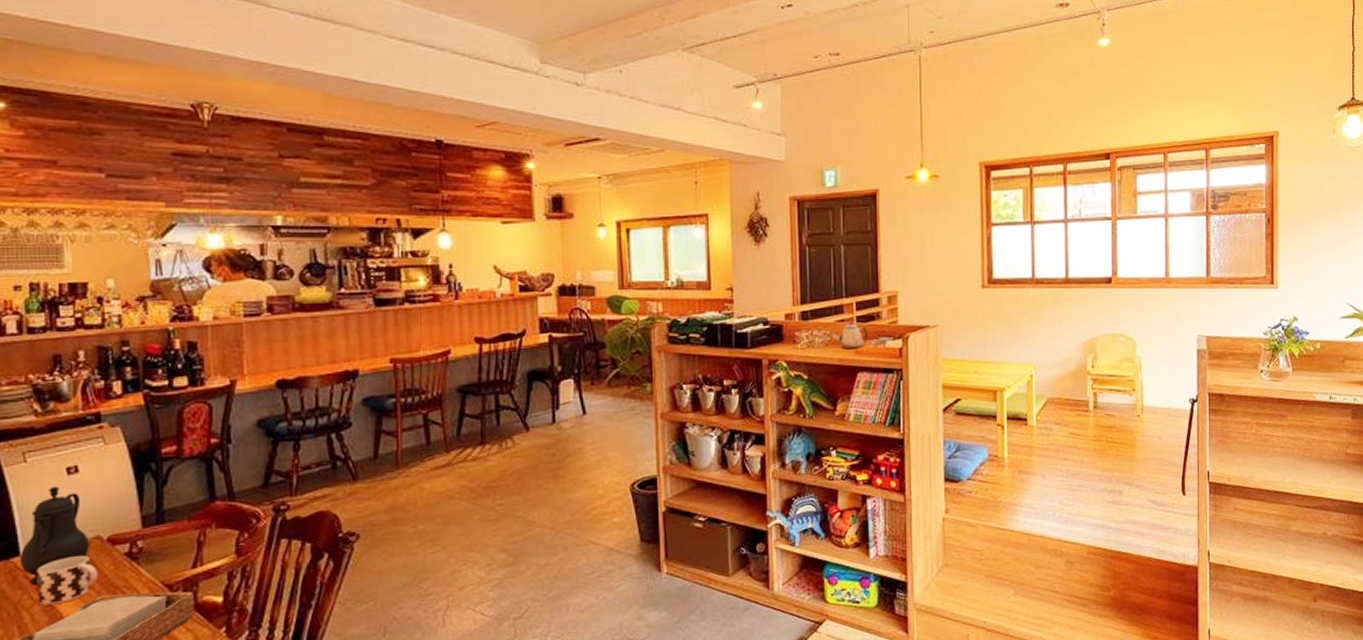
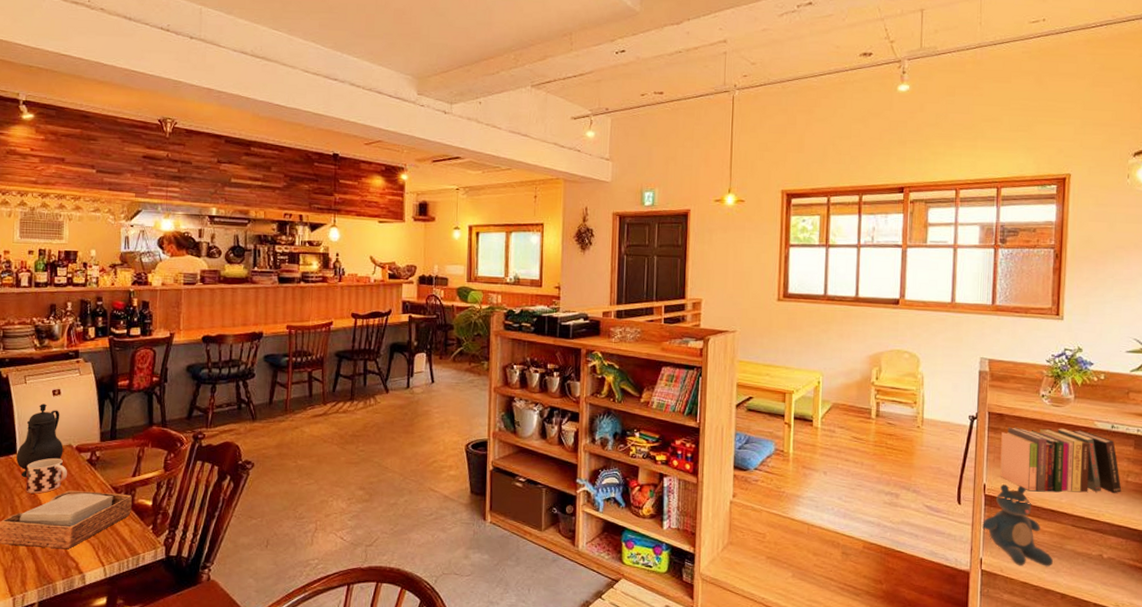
teapot: present [830,321,868,350] -> none [640,322,674,347]
stuffed animal: none [1208,468,1279,553] -> present [982,484,1053,566]
books: none [1223,403,1342,474] -> present [1000,427,1122,494]

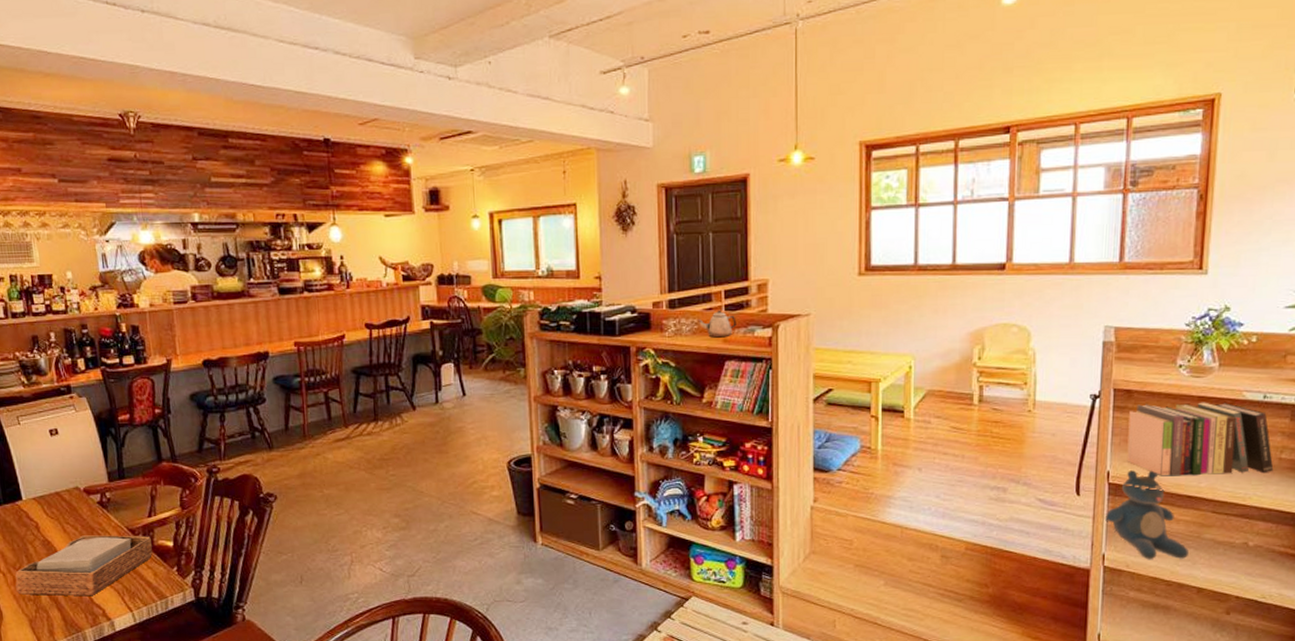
coffeepot: present [16,403,64,477] -> none [22,445,71,524]
cup: present [25,458,68,494] -> none [35,503,80,541]
teapot: none [640,322,674,347] -> present [697,310,737,338]

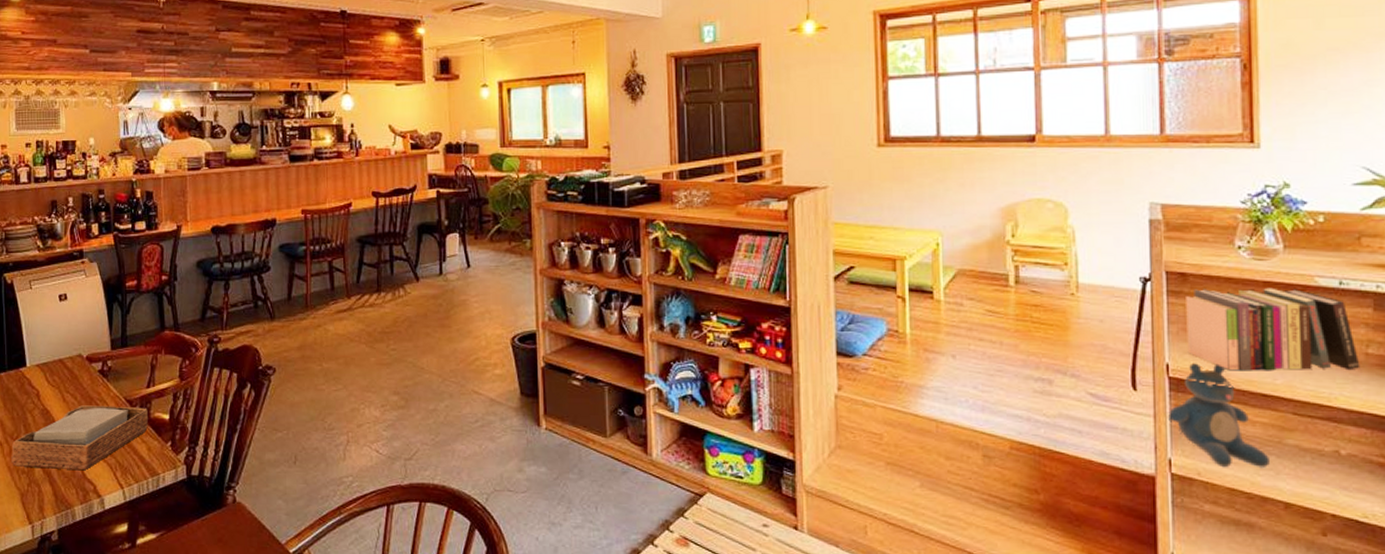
teapot: present [697,310,737,338] -> none [709,181,750,210]

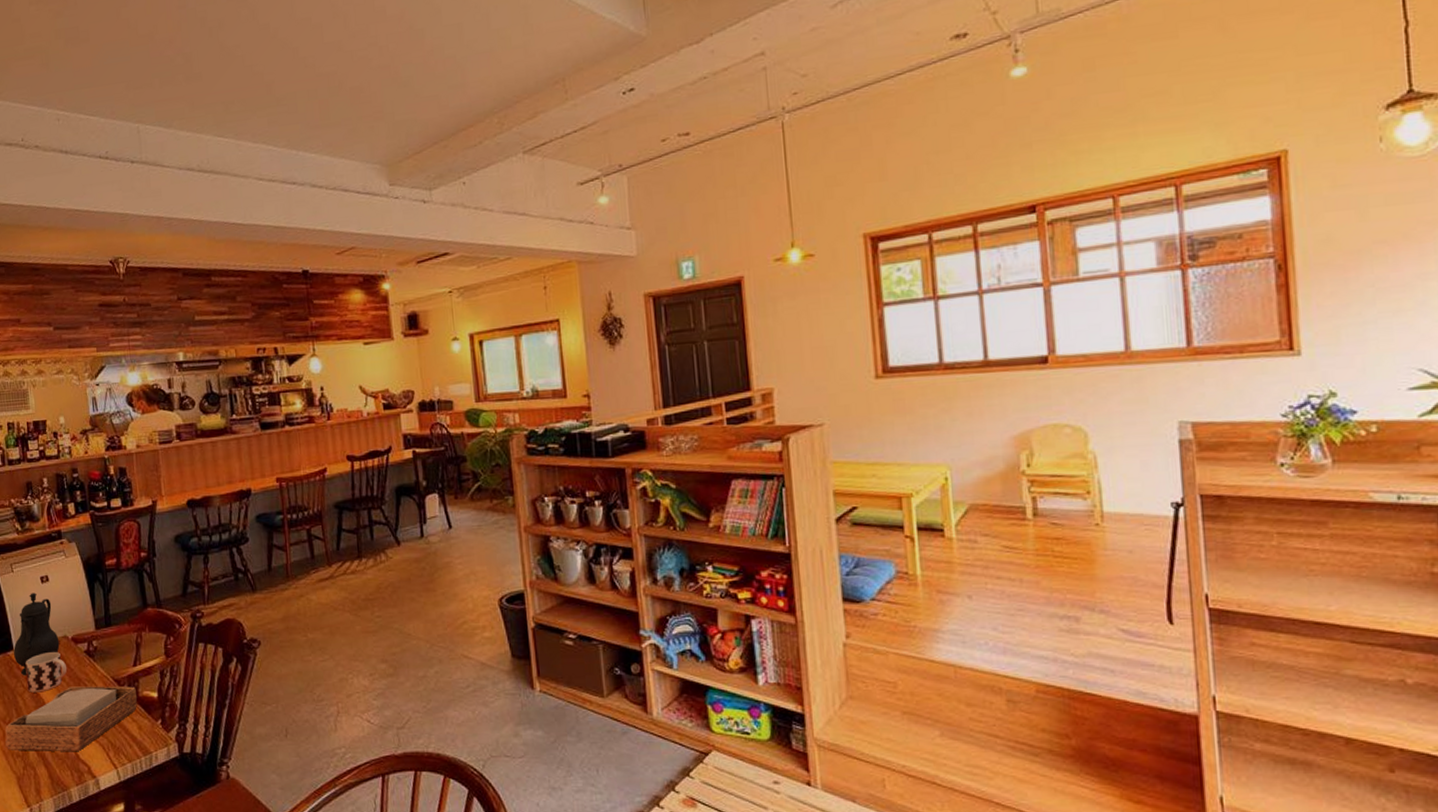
coffeepot: none [26,310,74,392] -> present [13,593,60,675]
cup: none [37,370,80,410] -> present [25,652,68,693]
stuffed animal: present [1168,363,1270,467] -> none [1210,591,1326,702]
books: present [1186,287,1360,371] -> none [1224,506,1426,599]

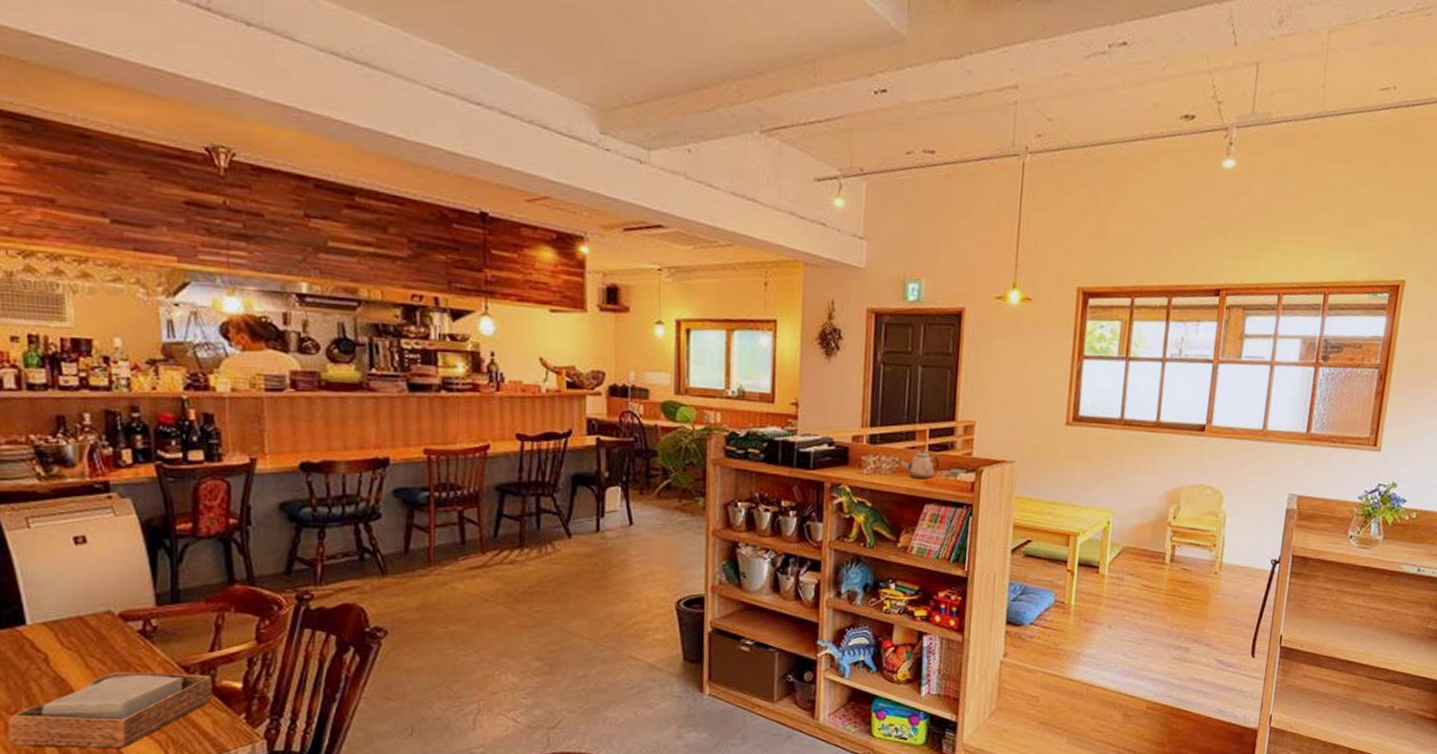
coffeepot: present [13,593,60,675] -> none [26,555,100,656]
cup: present [25,652,68,693] -> none [44,630,111,678]
teapot: none [697,424,742,455] -> present [899,449,940,480]

